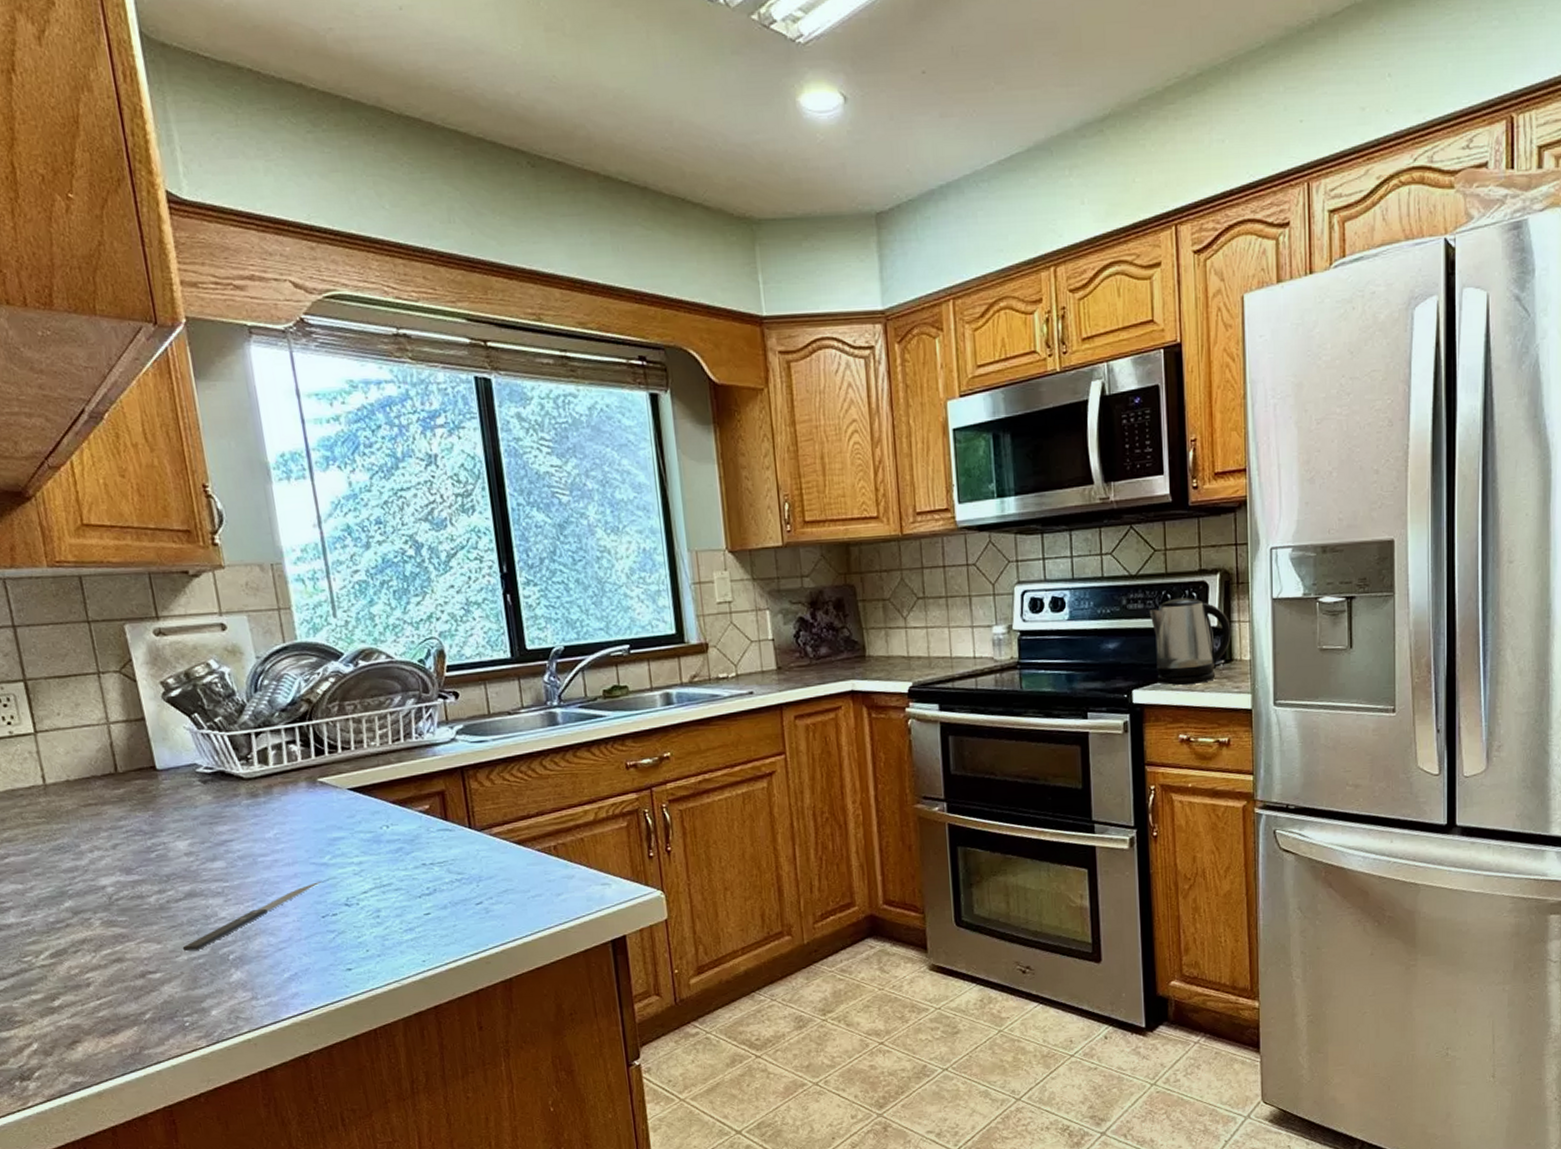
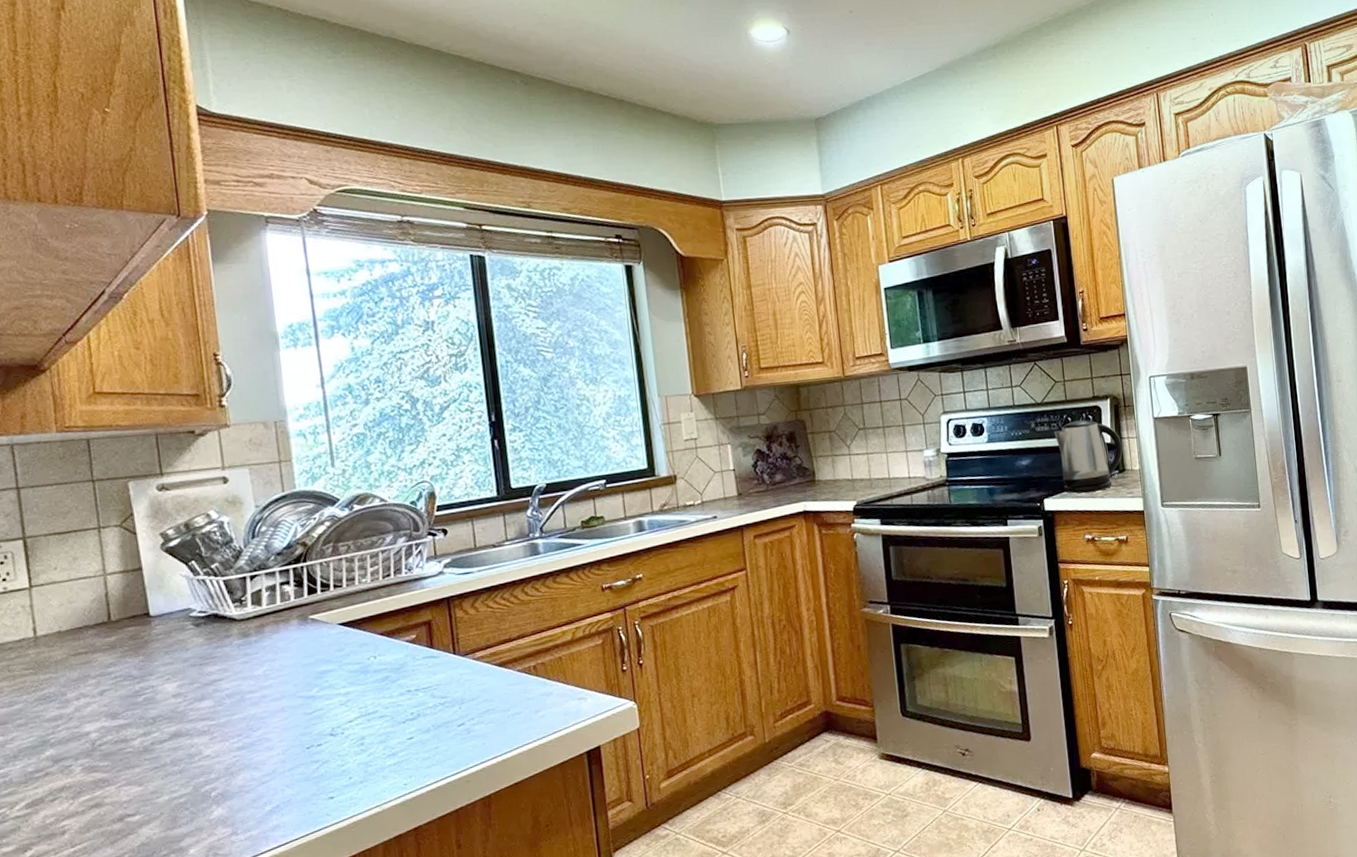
kitchen knife: present [182,882,322,952] -> none [164,714,309,792]

